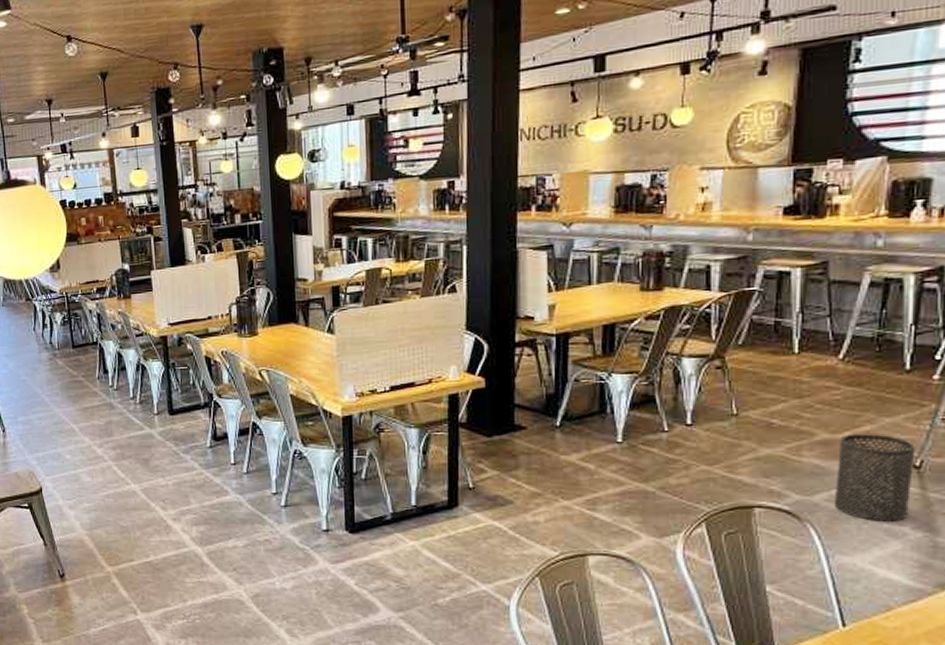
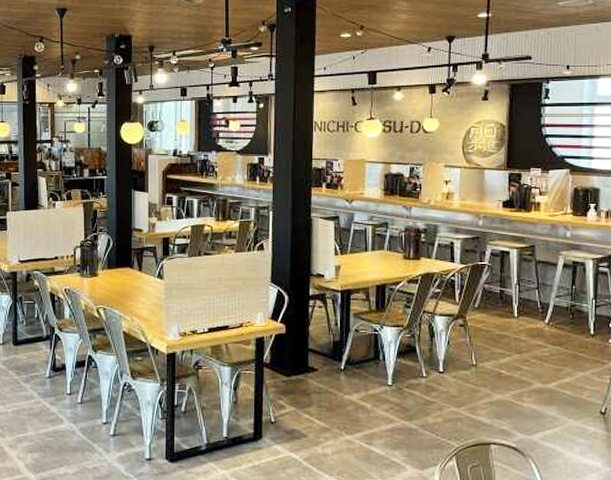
trash can: present [834,434,916,522] -> none [547,385,601,458]

